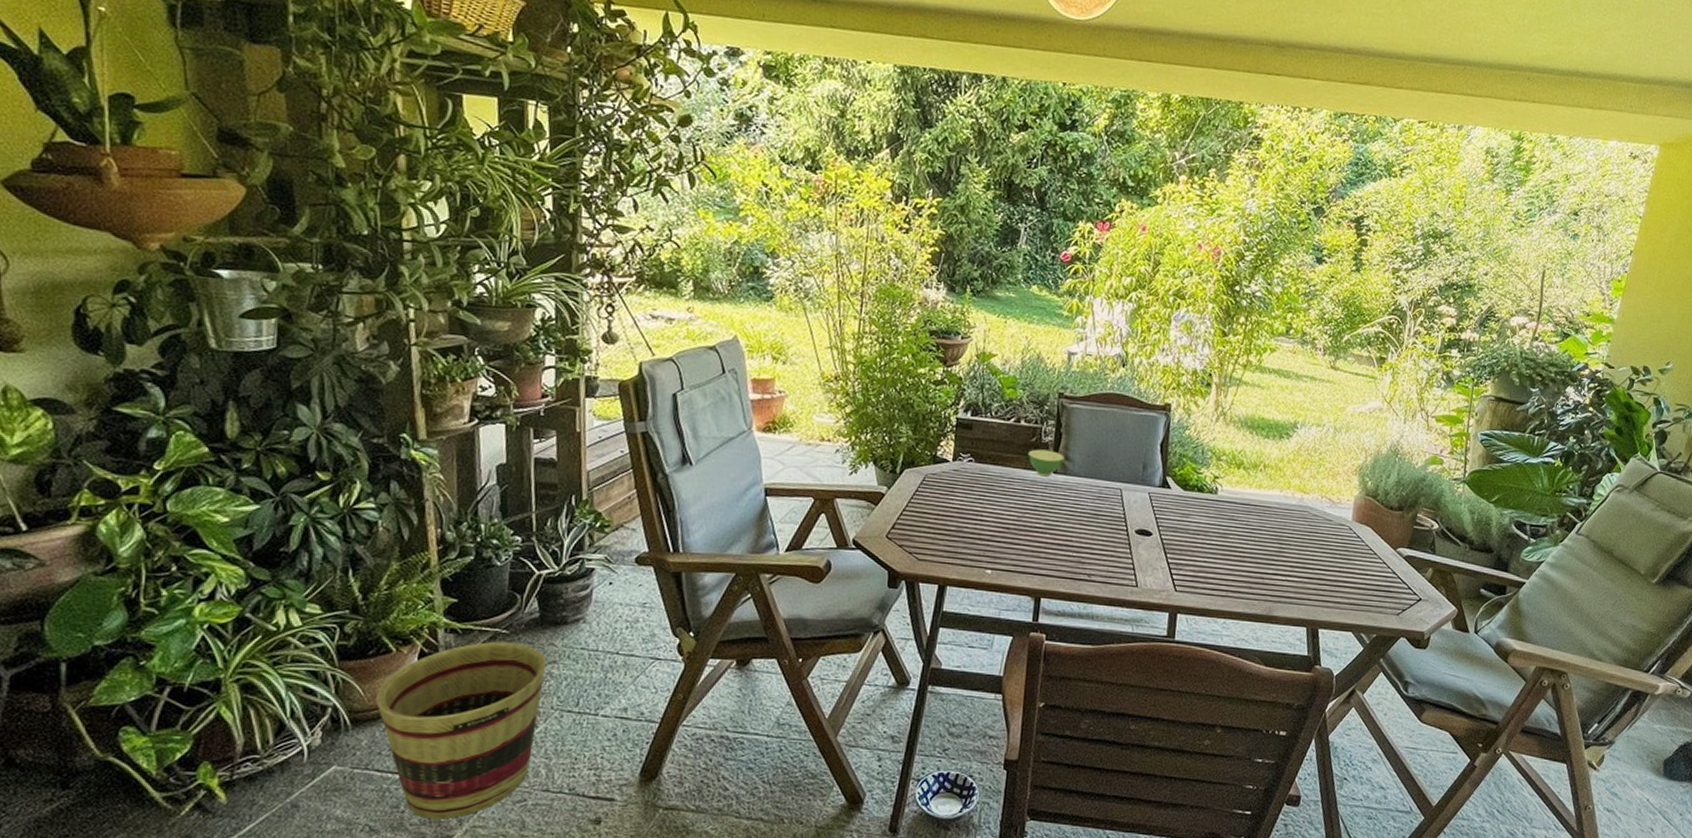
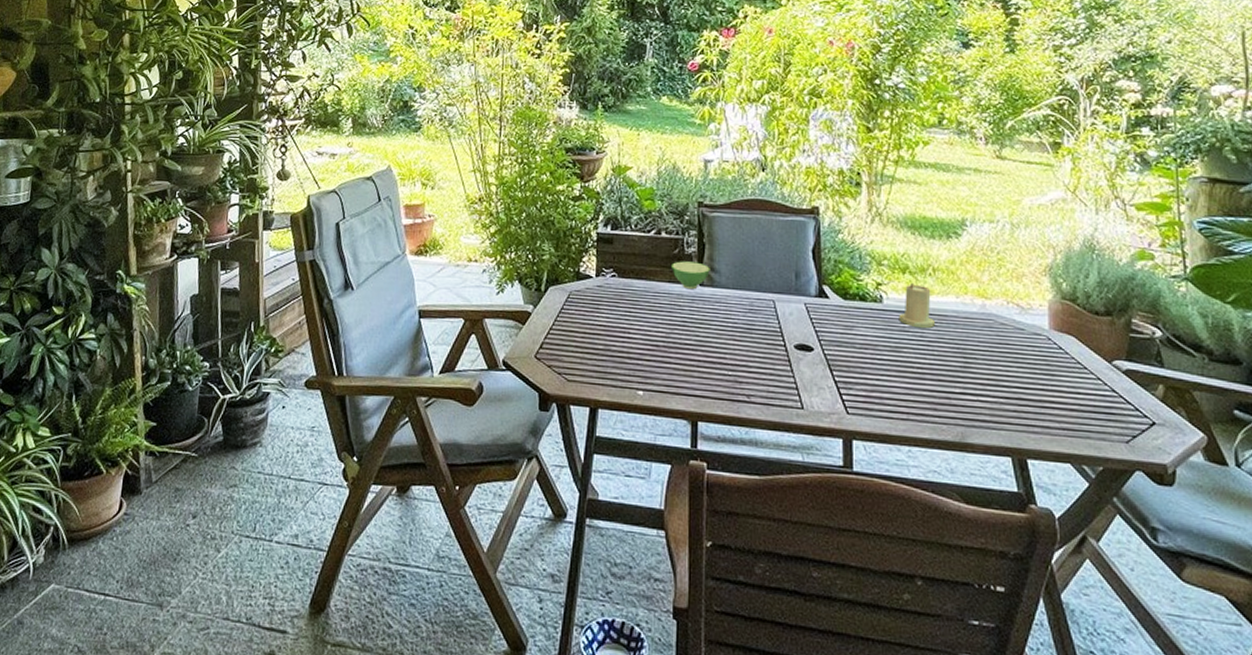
basket: present [376,641,547,819] -> none [88,464,229,644]
candle: none [1229,476,1260,518] -> present [899,282,935,329]

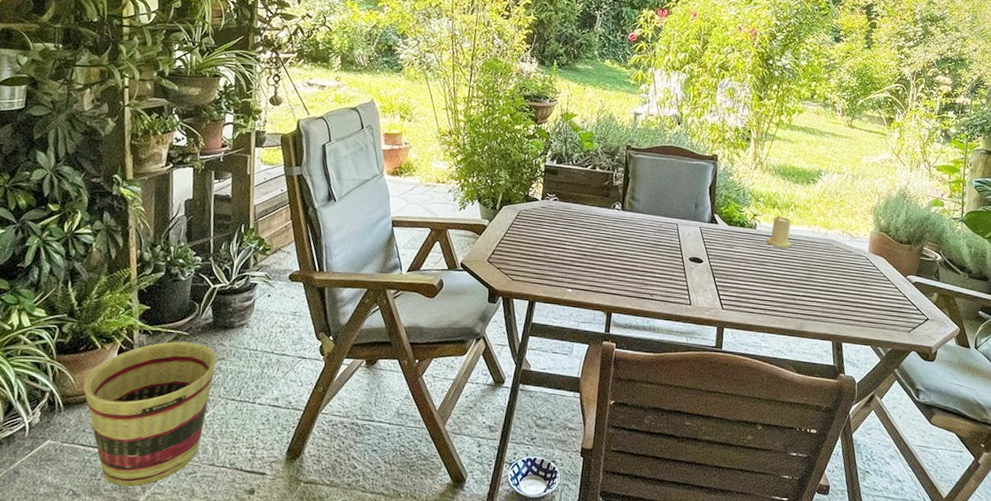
basket: none [88,464,229,644] -> present [83,341,217,487]
bowl: present [672,261,710,290] -> none [602,190,632,214]

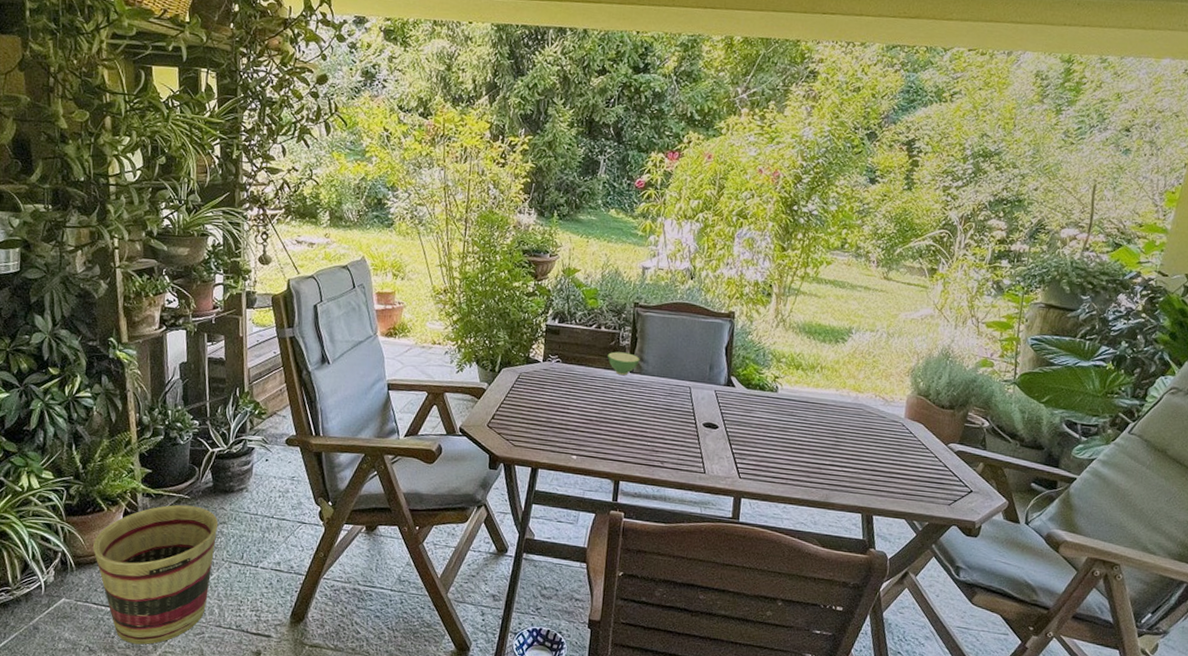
bowl: none [602,190,632,214] -> present [608,351,640,376]
candle: present [766,214,792,249] -> none [788,377,817,415]

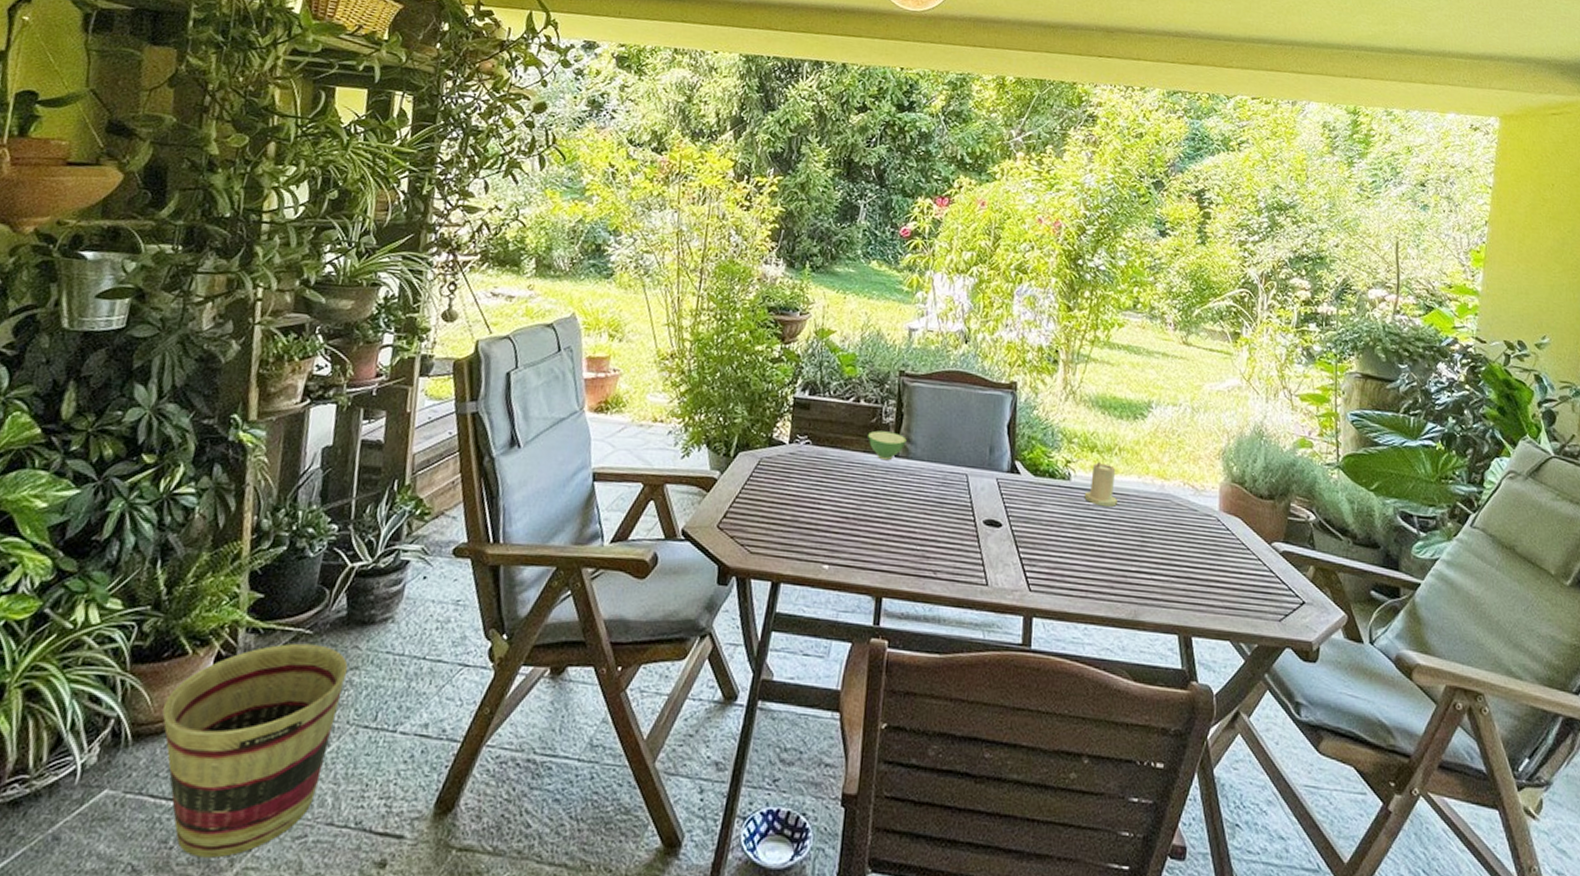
candle: none [788,377,817,415] -> present [1084,461,1117,508]

